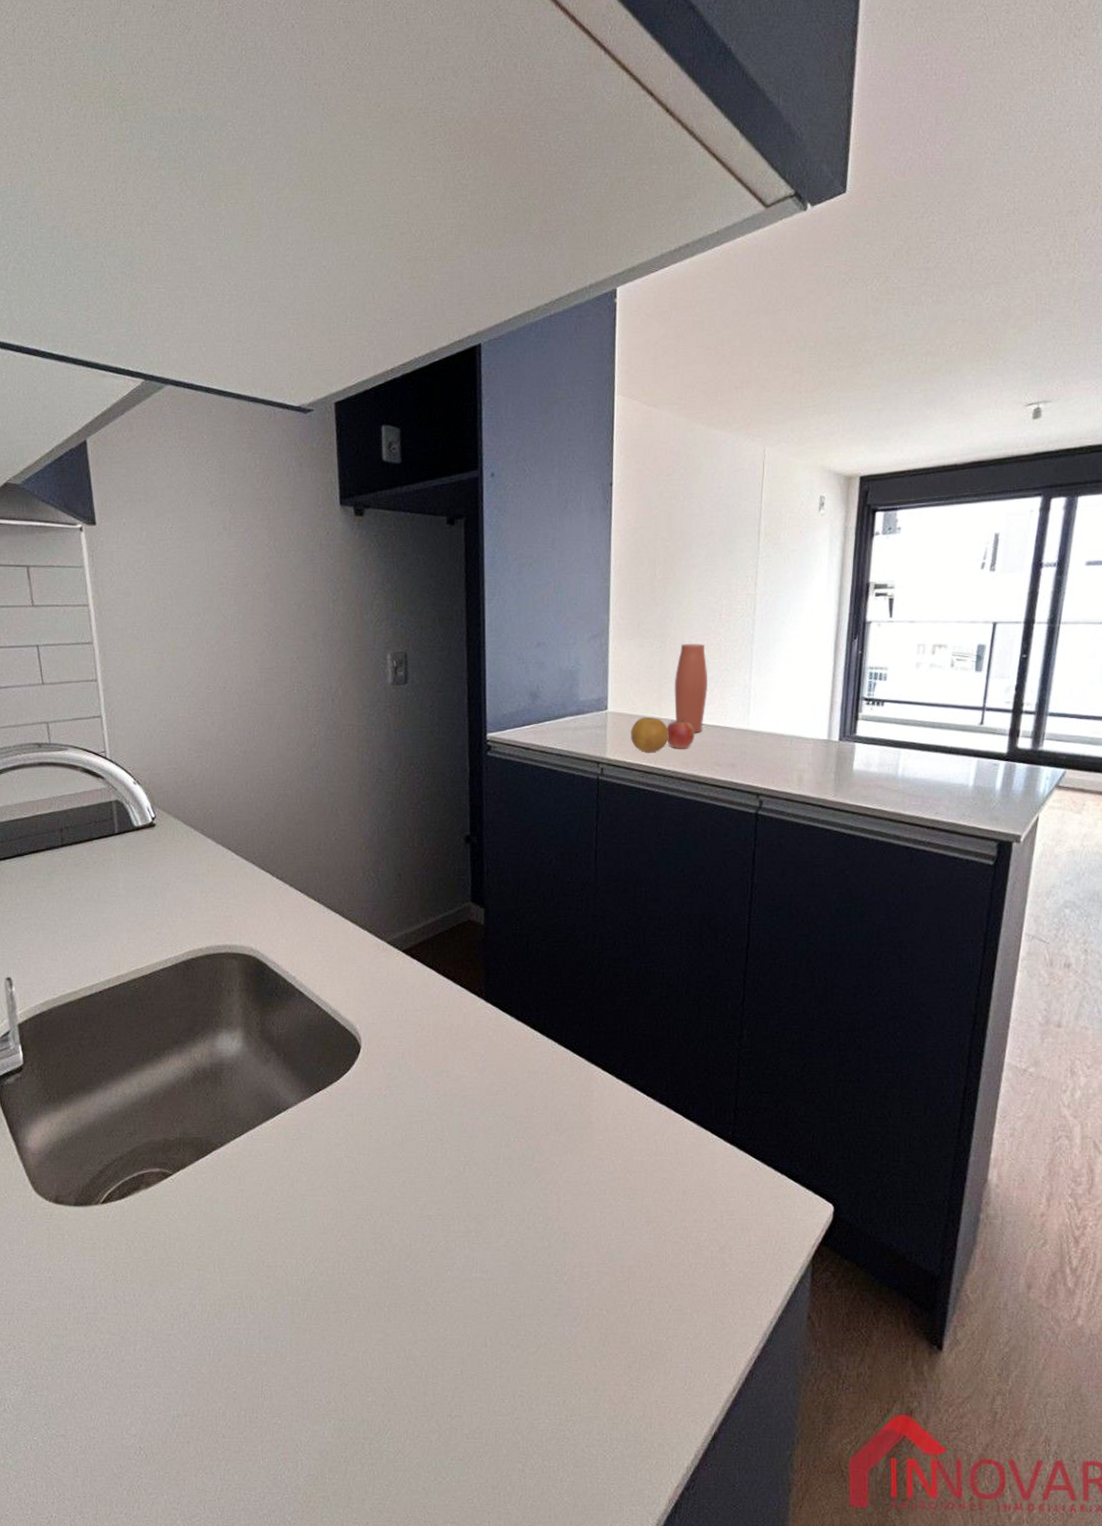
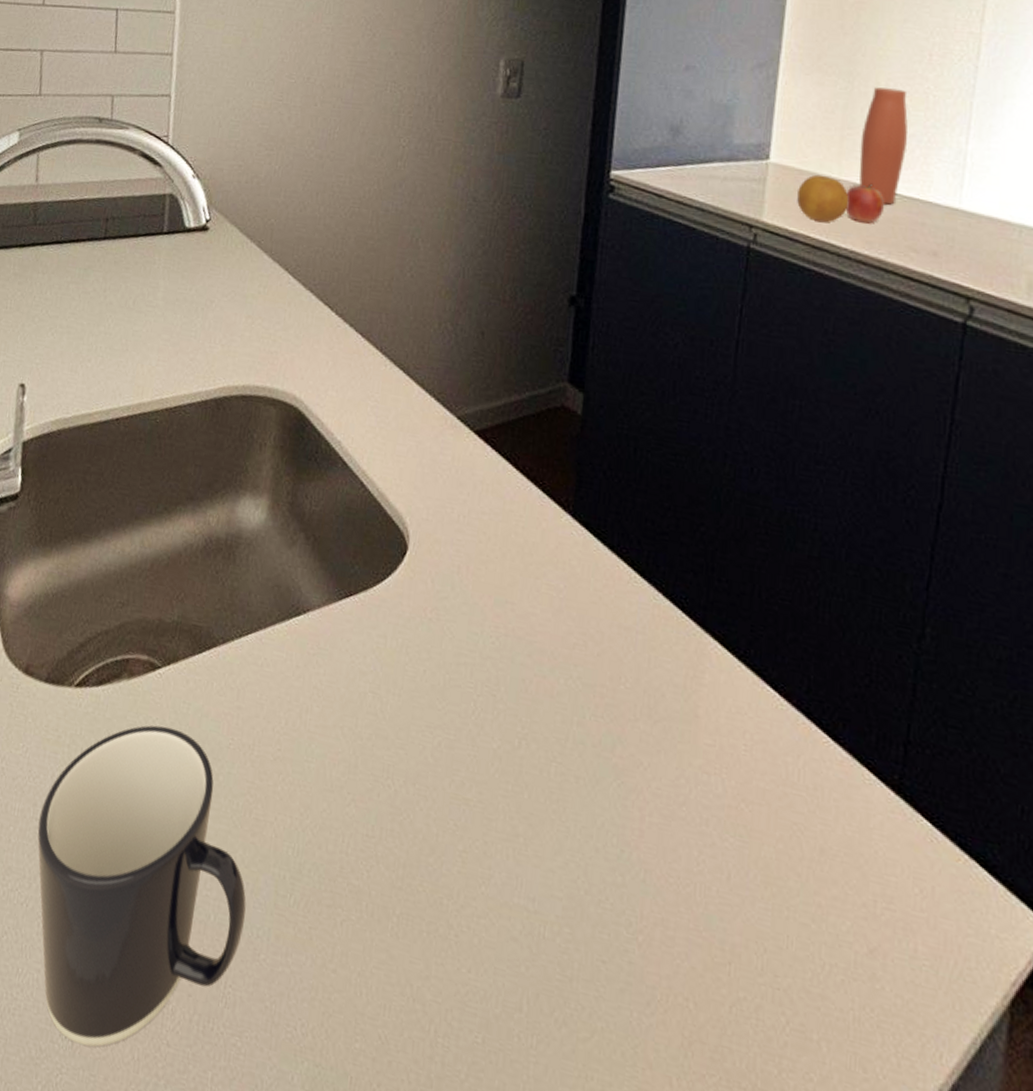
mug: none [89,1217,270,1455] -> present [37,725,246,1047]

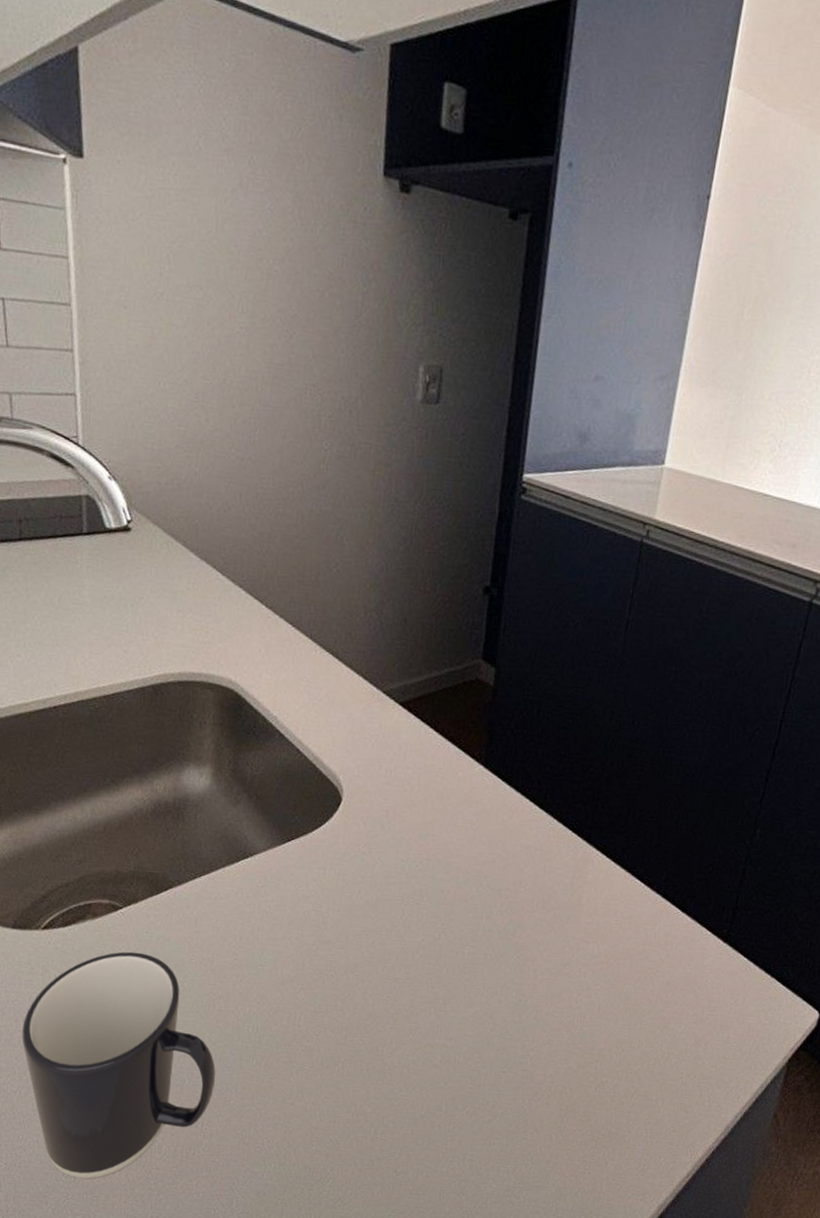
fruit: present [797,174,849,222] -> none [685,478,729,520]
fruit: present [845,183,885,223] -> none [725,486,758,520]
vase: present [859,87,908,205] -> none [738,400,785,505]

